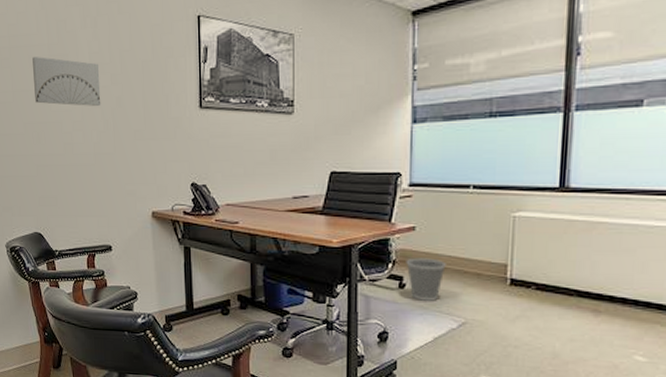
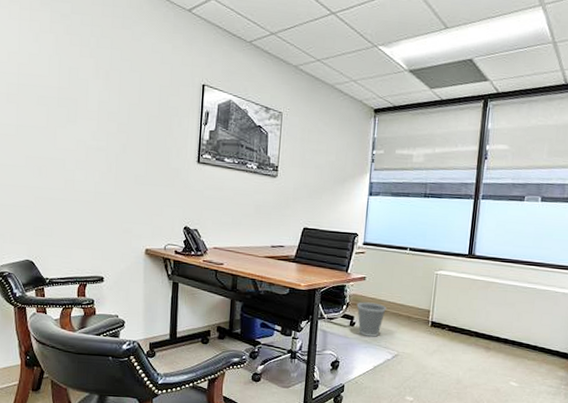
wall art: present [32,57,101,106] -> none [40,97,108,150]

